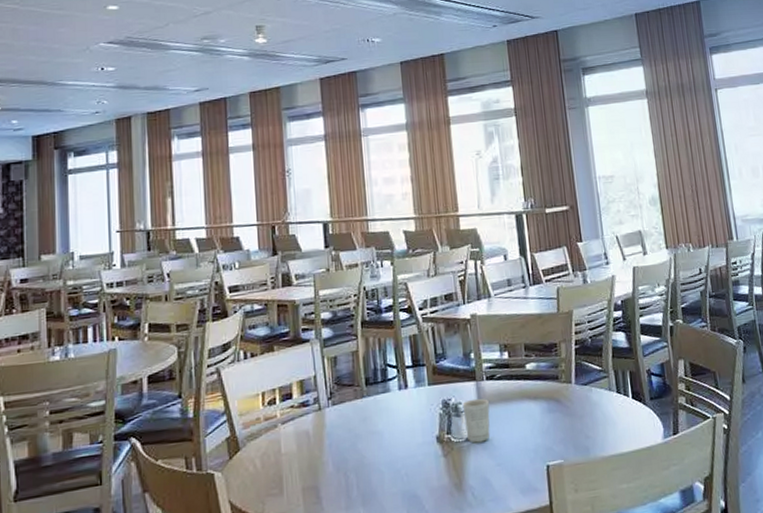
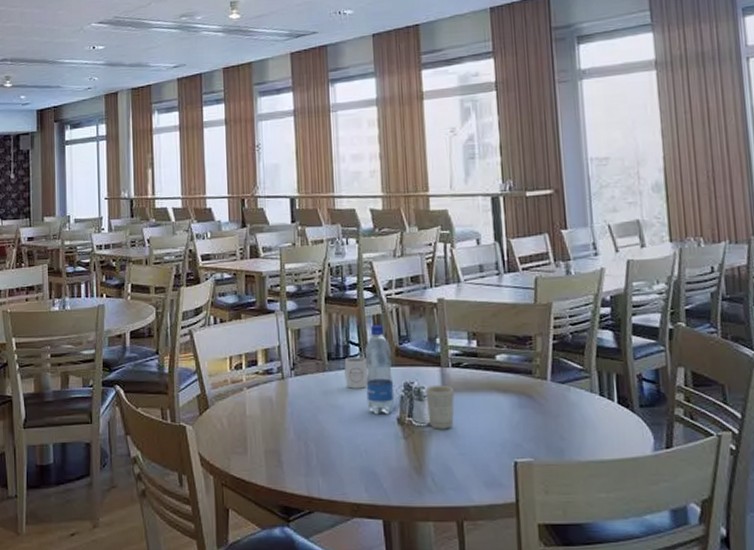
mug: none [382,378,407,412] -> present [344,357,368,389]
bottle: none [402,345,434,436] -> present [364,325,395,415]

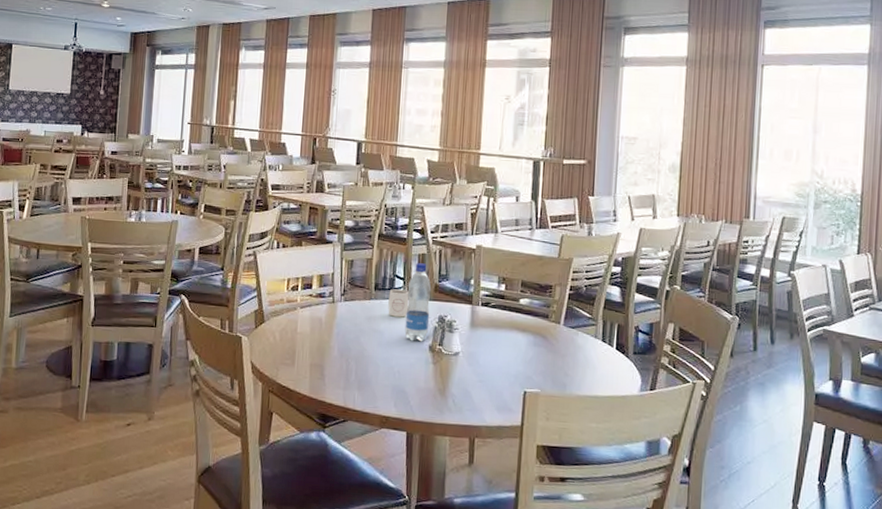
cup: present [425,384,455,429] -> none [455,319,481,359]

